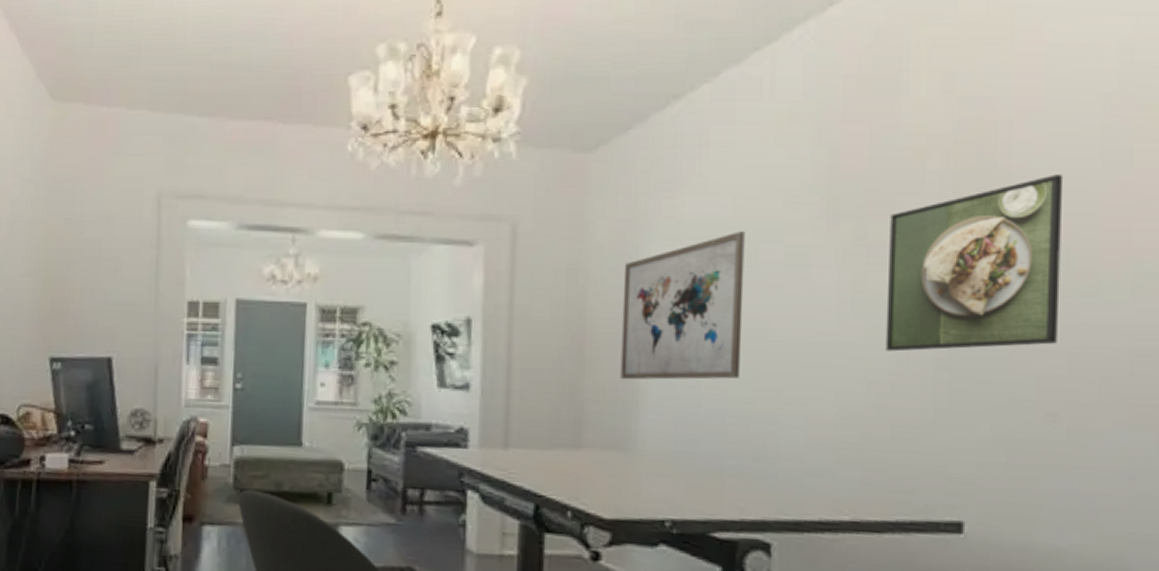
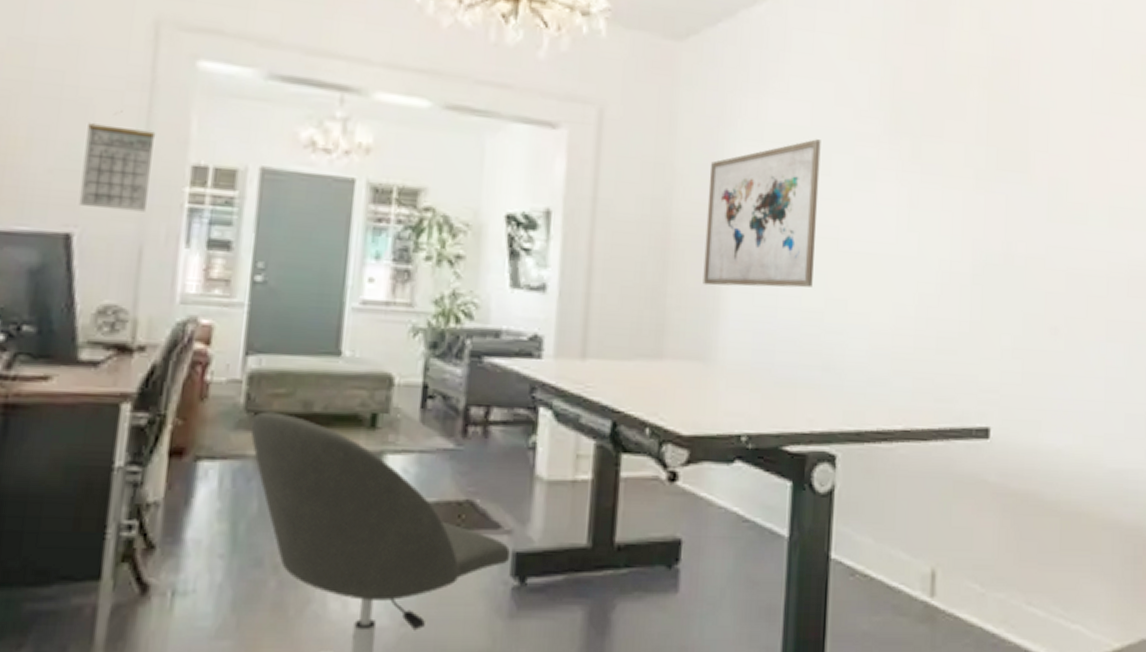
calendar: none [115,264,162,339] -> present [78,111,156,212]
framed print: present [885,174,1064,352] -> none [933,114,1065,266]

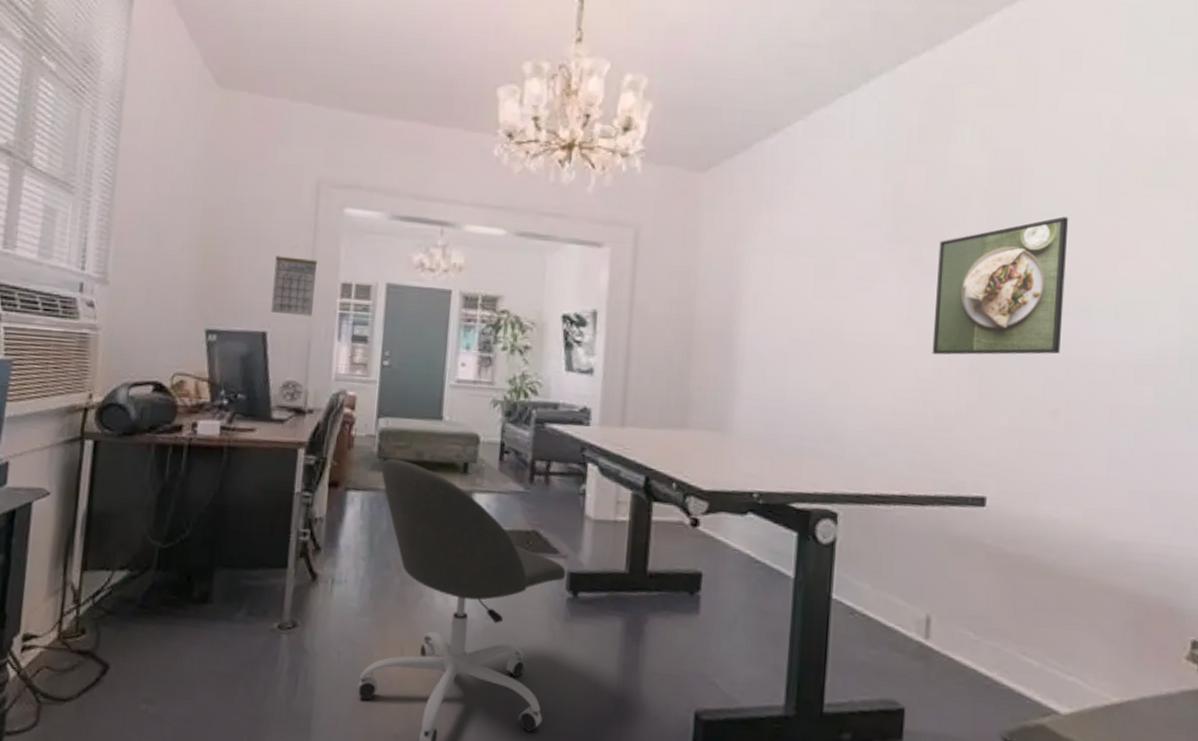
wall art: present [703,139,821,288] -> none [721,248,827,373]
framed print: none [933,114,1065,266] -> present [932,217,1069,355]

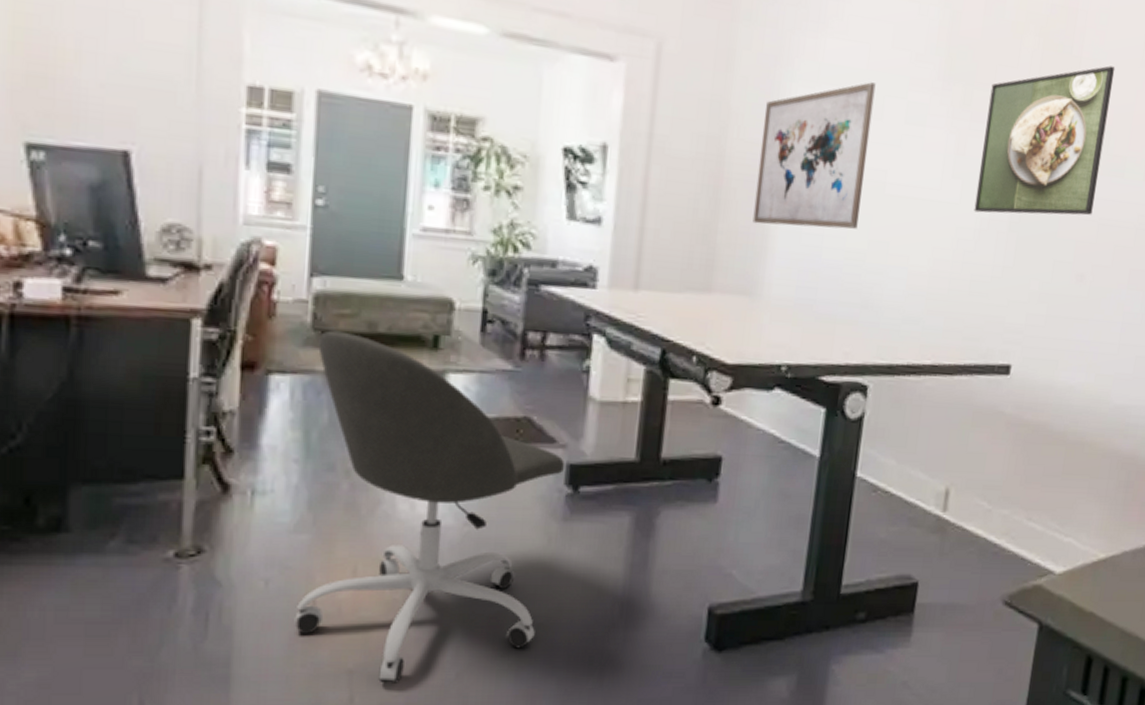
calendar: present [270,246,318,317] -> none [134,25,208,132]
wall art: none [721,248,827,373] -> present [752,82,876,229]

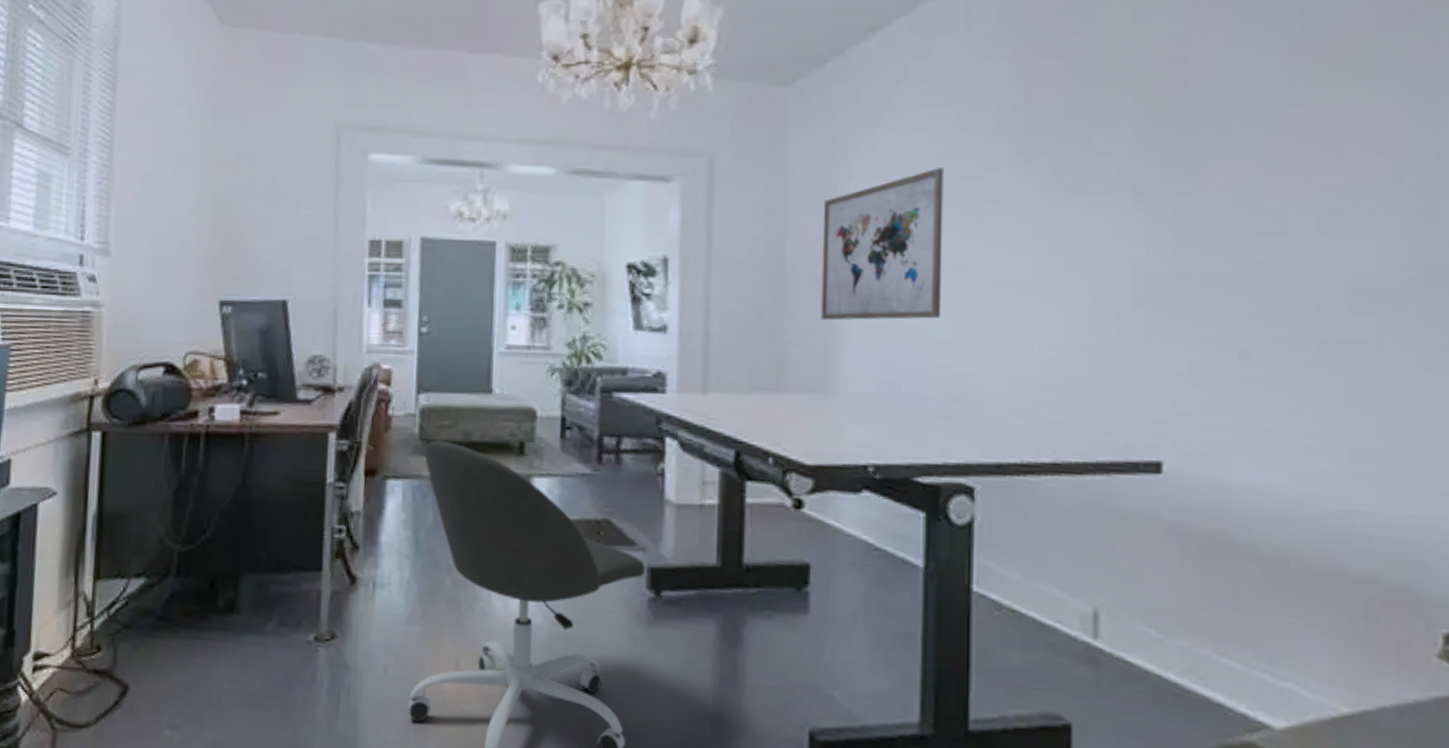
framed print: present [974,65,1115,216] -> none [1083,112,1251,290]

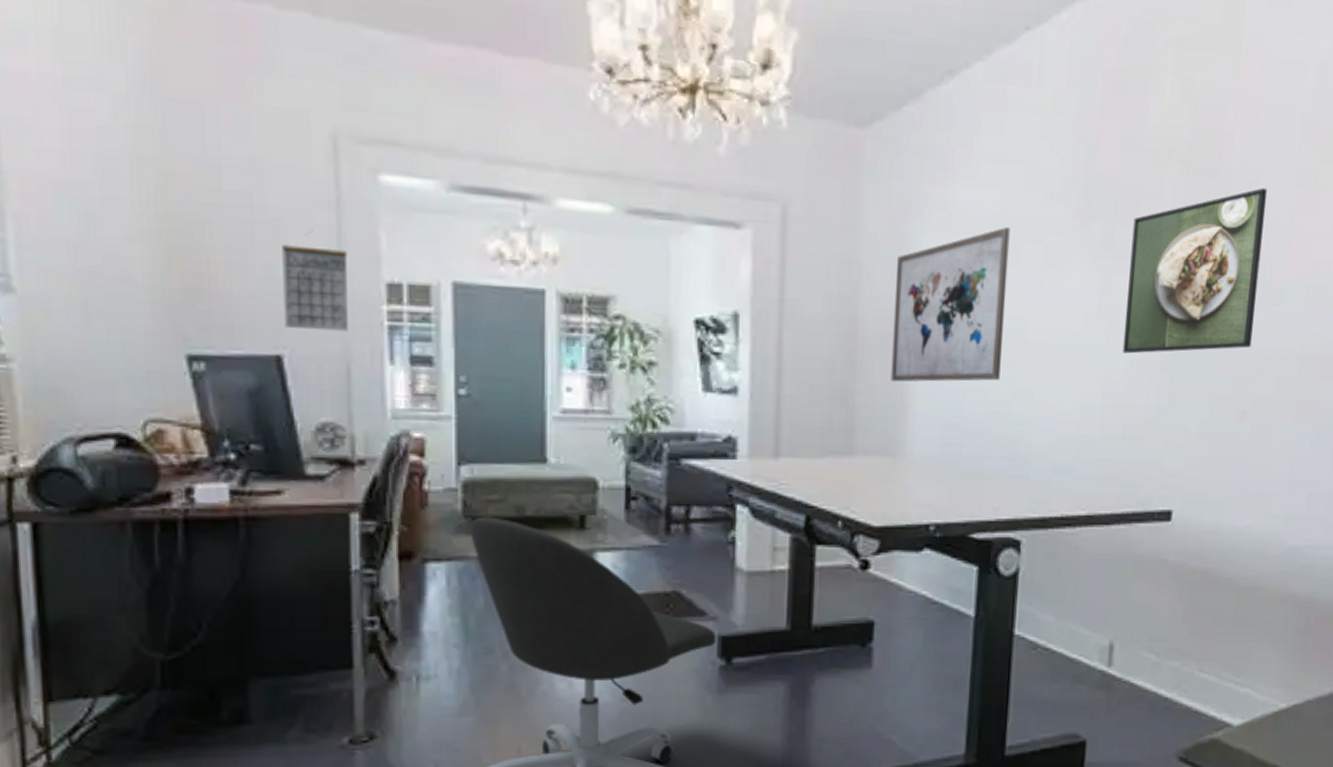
calendar: none [290,201,342,280] -> present [282,231,348,332]
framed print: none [1083,112,1251,290] -> present [1122,188,1268,354]

